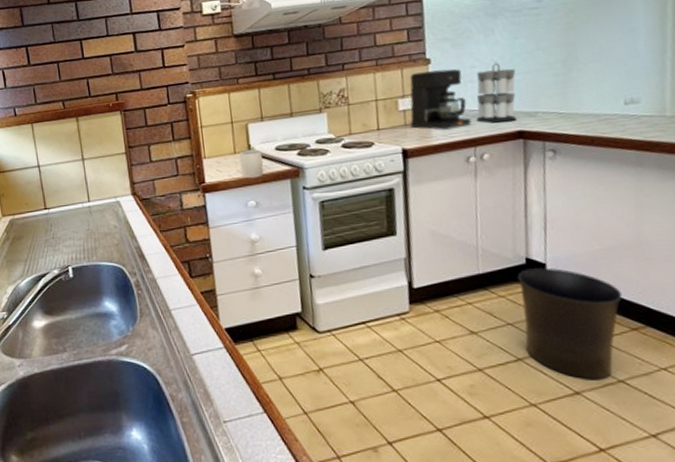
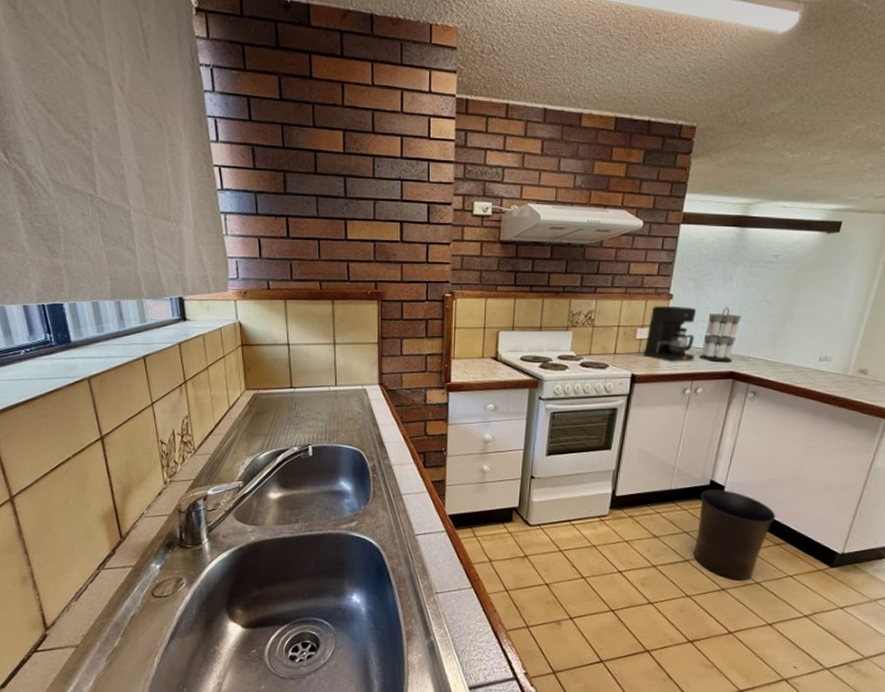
mug: present [239,149,264,179] -> none [485,356,508,384]

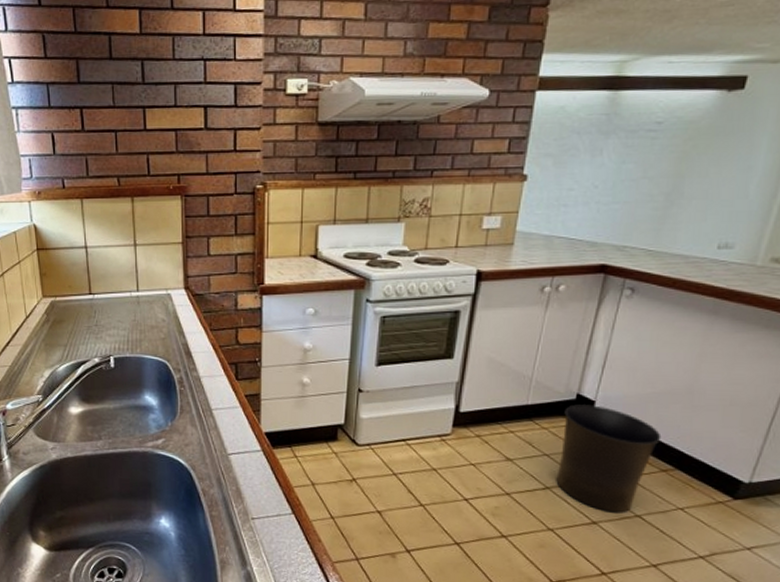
coffee maker: present [642,306,697,362] -> none [490,189,558,255]
spice rack: present [698,307,742,363] -> none [560,188,615,255]

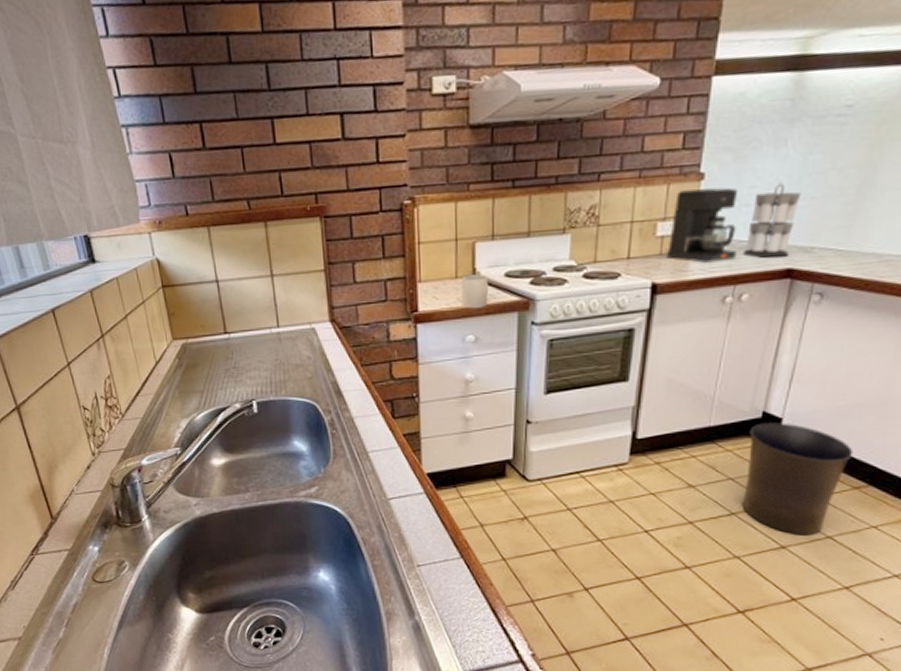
mug: none [303,254,329,285] -> present [460,274,489,309]
coffee maker: none [490,189,558,255] -> present [666,187,739,263]
spice rack: none [560,188,615,255] -> present [742,183,802,259]

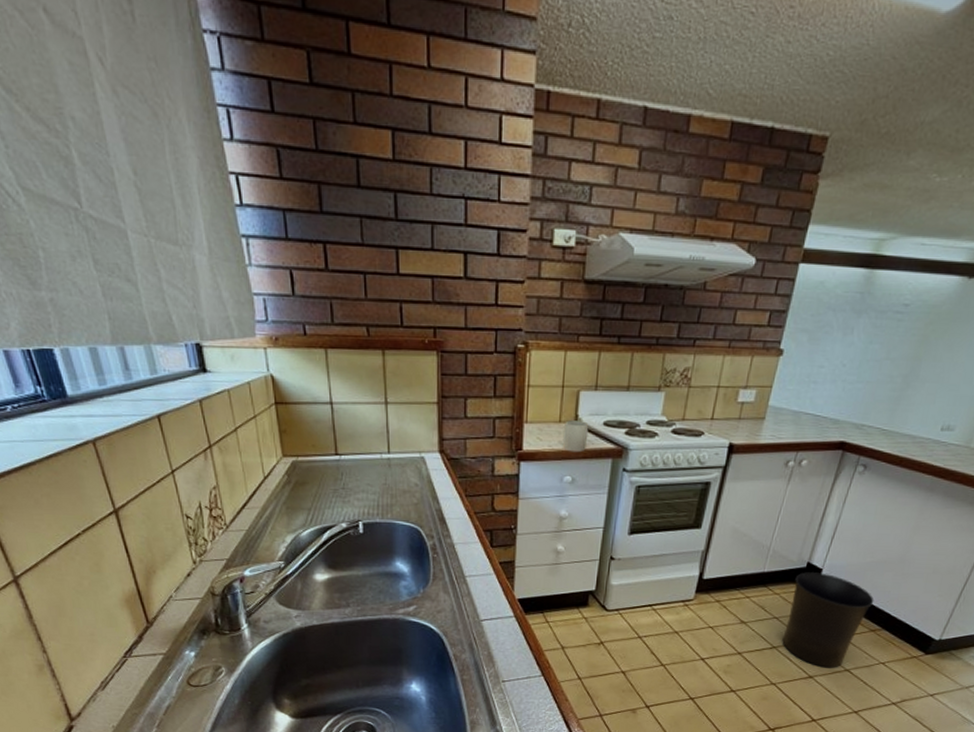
coffee maker: present [666,187,739,263] -> none [743,363,810,430]
spice rack: present [742,183,802,259] -> none [806,366,860,432]

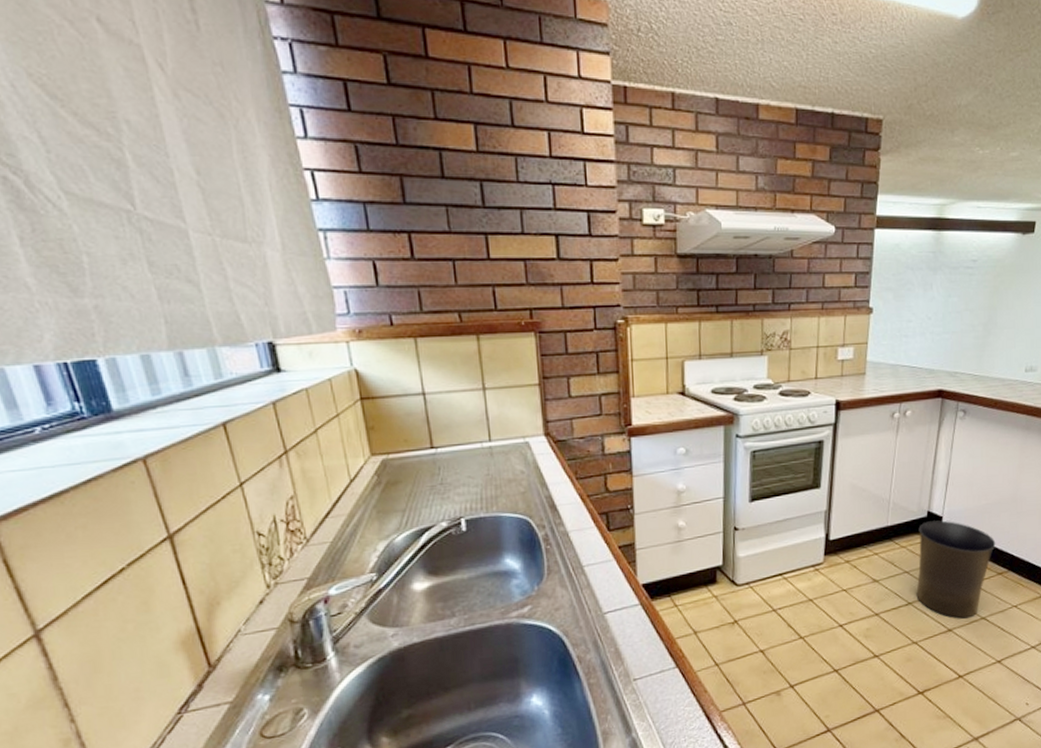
mug: present [562,420,589,453] -> none [671,390,698,423]

